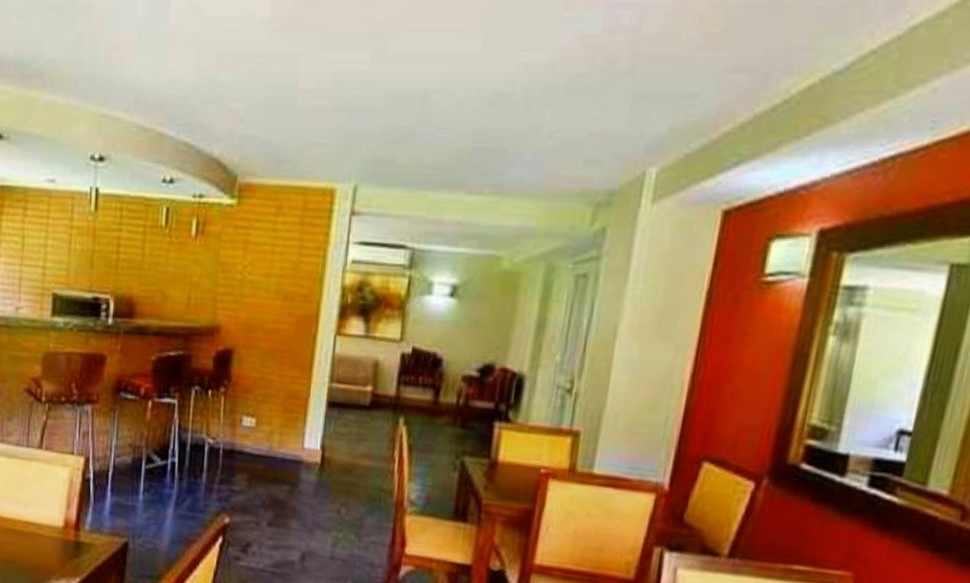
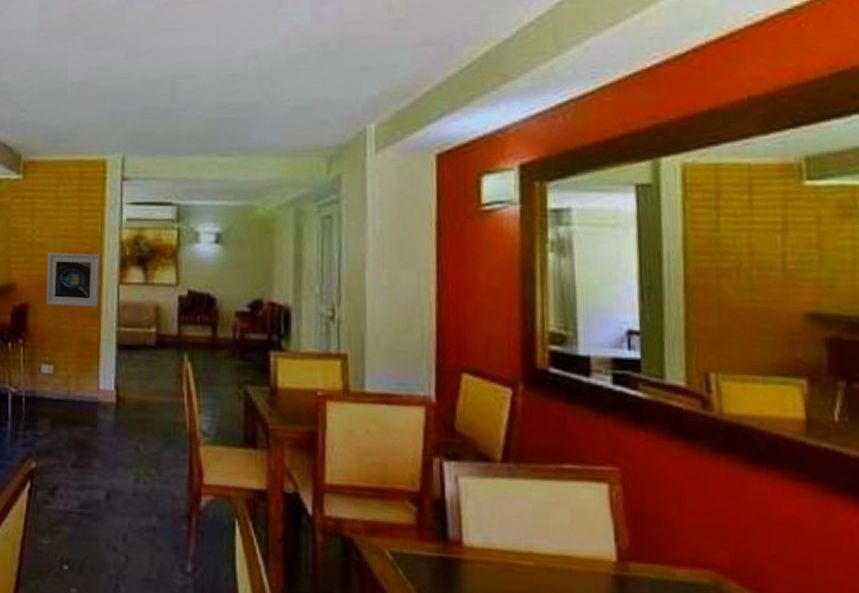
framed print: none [253,293,318,359] -> present [46,252,101,308]

